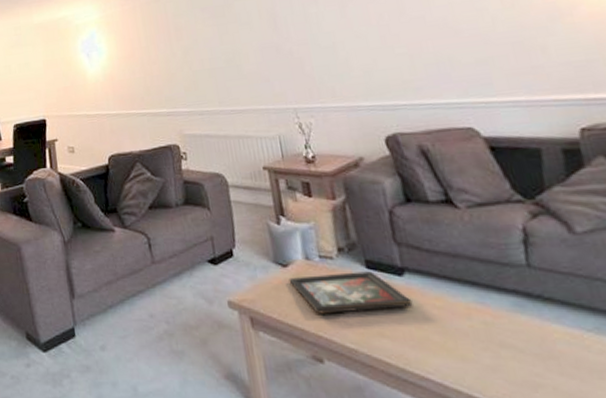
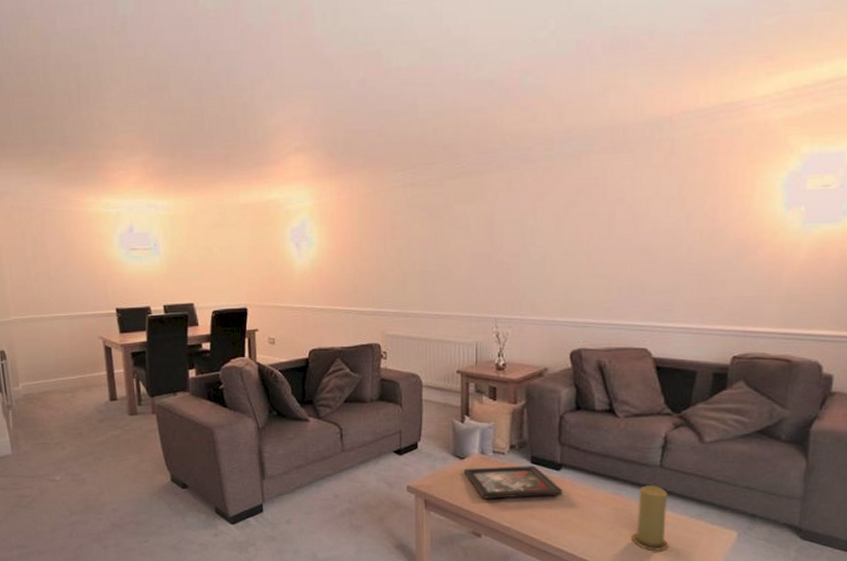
candle: none [509,291,569,378] -> present [631,486,669,551]

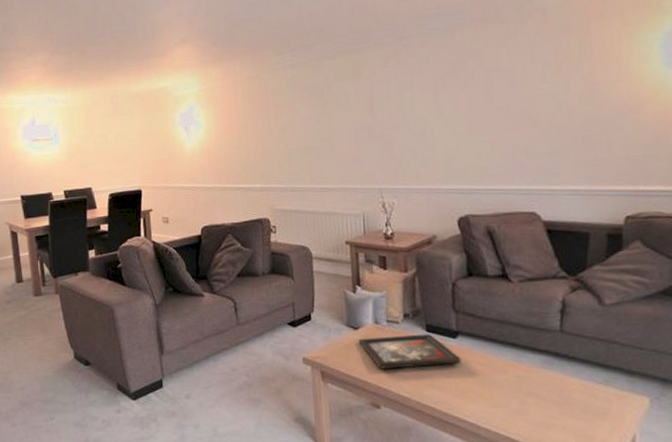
candle: present [631,486,669,551] -> none [536,351,577,420]

